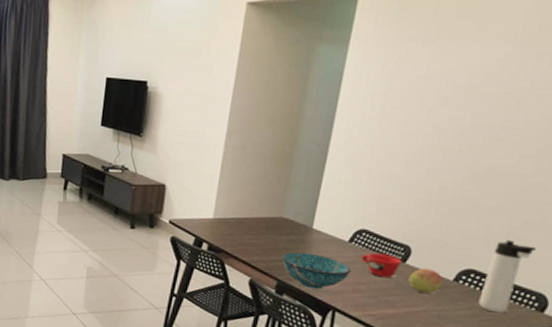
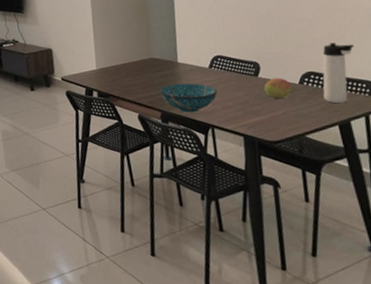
cup: present [362,253,402,278] -> none [223,72,255,92]

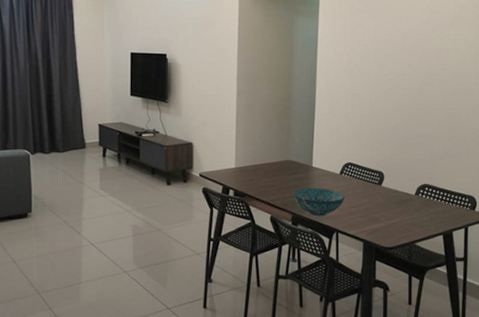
fruit: present [264,78,292,99] -> none [385,188,408,207]
thermos bottle: present [322,42,354,104] -> none [434,158,463,215]

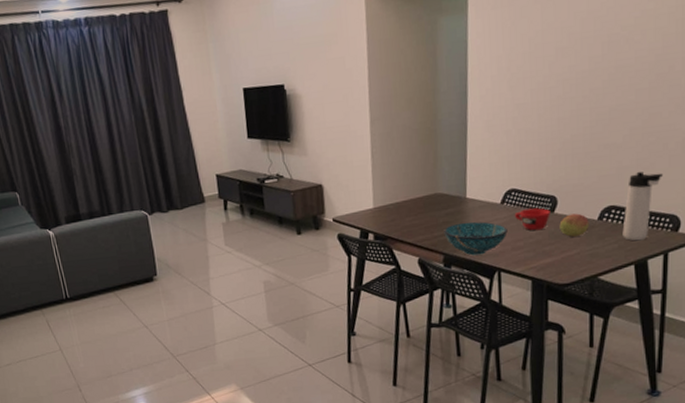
cup: none [351,180,379,200] -> present [515,208,550,231]
fruit: none [385,188,408,207] -> present [559,213,589,237]
thermos bottle: none [434,158,463,215] -> present [622,171,663,241]

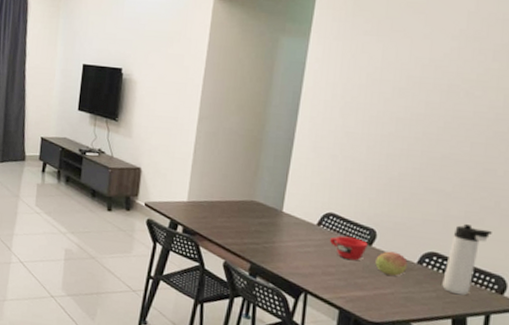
decorative bowl: present [444,221,508,256] -> none [254,235,320,272]

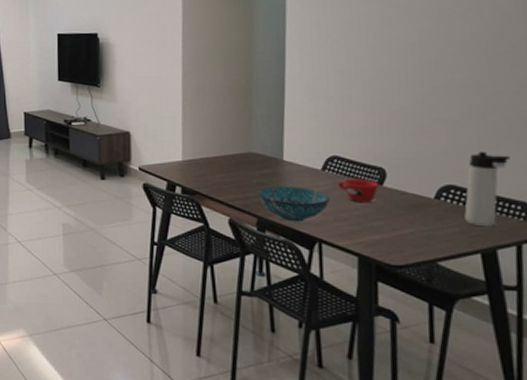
decorative bowl: none [254,235,320,272] -> present [258,185,329,222]
fruit: present [375,251,408,276] -> none [389,189,425,214]

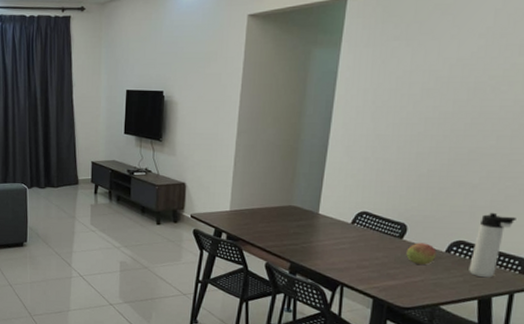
decorative bowl: present [258,185,329,222] -> none [293,235,355,268]
cup: present [338,179,379,203] -> none [364,232,399,254]
fruit: none [389,189,425,214] -> present [406,243,437,265]

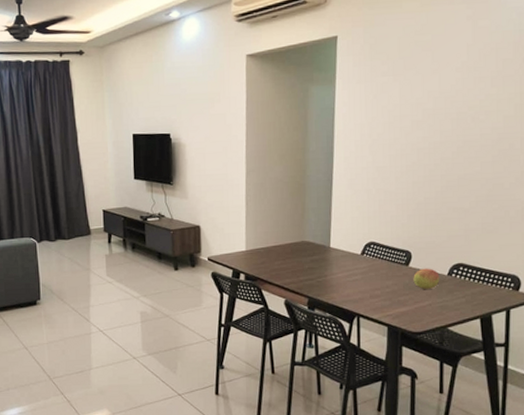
thermos bottle: present [469,212,516,278] -> none [469,234,505,297]

